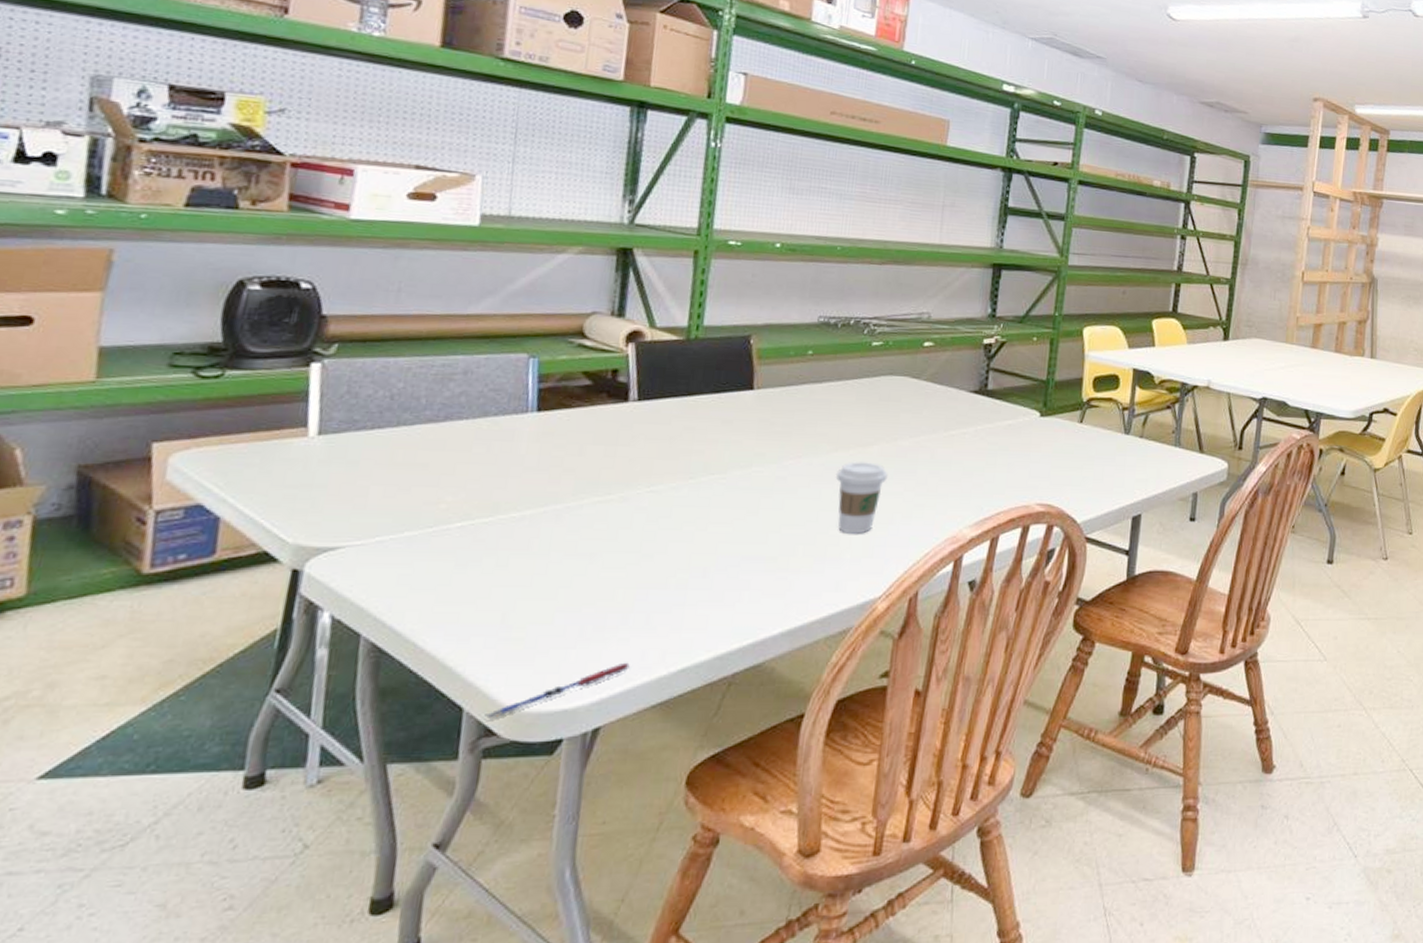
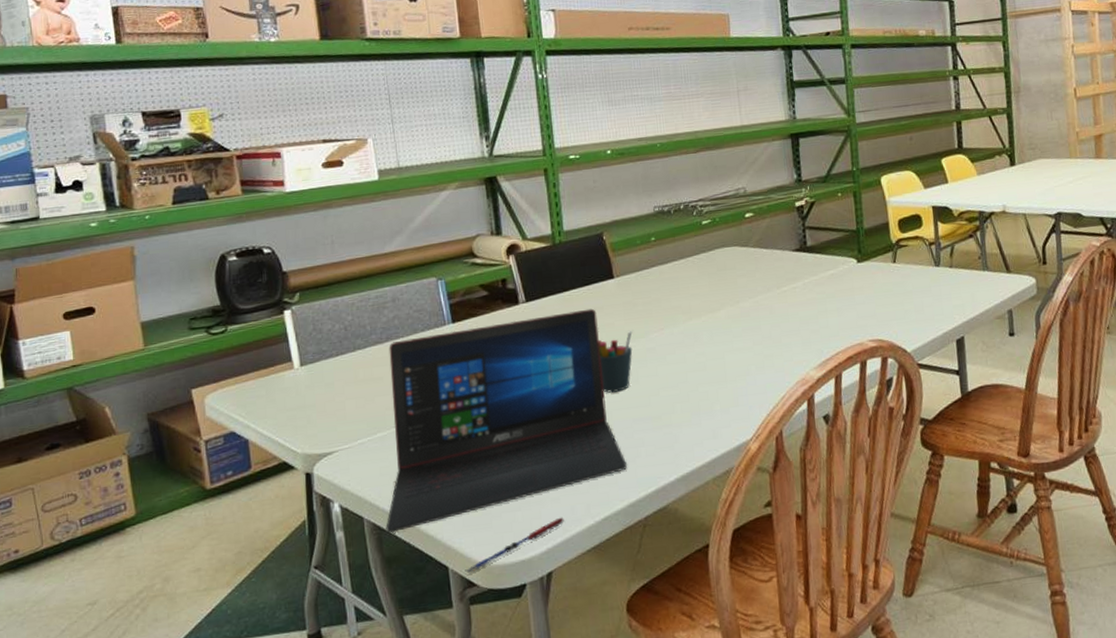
laptop: none [388,420,724,657] -> present [386,308,628,533]
pen holder: none [712,454,763,522] -> present [598,331,633,393]
coffee cup: present [835,461,888,534] -> none [694,324,738,389]

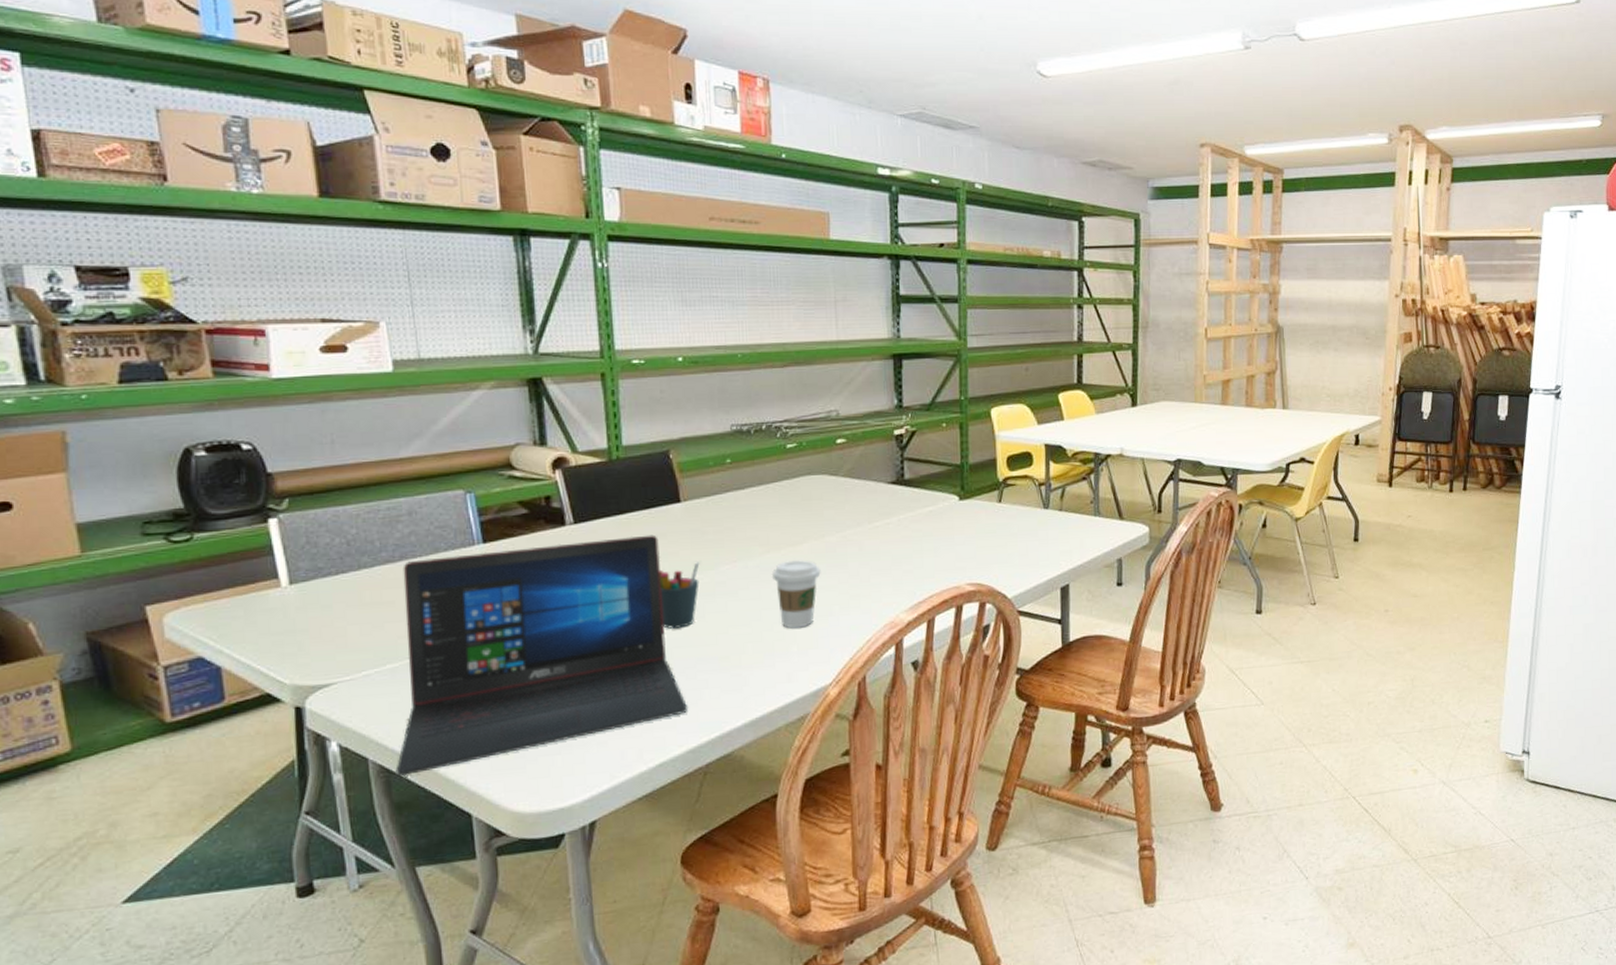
pen: present [465,517,564,574] -> none [492,762,612,823]
coffee cup: none [694,324,738,389] -> present [771,559,821,629]

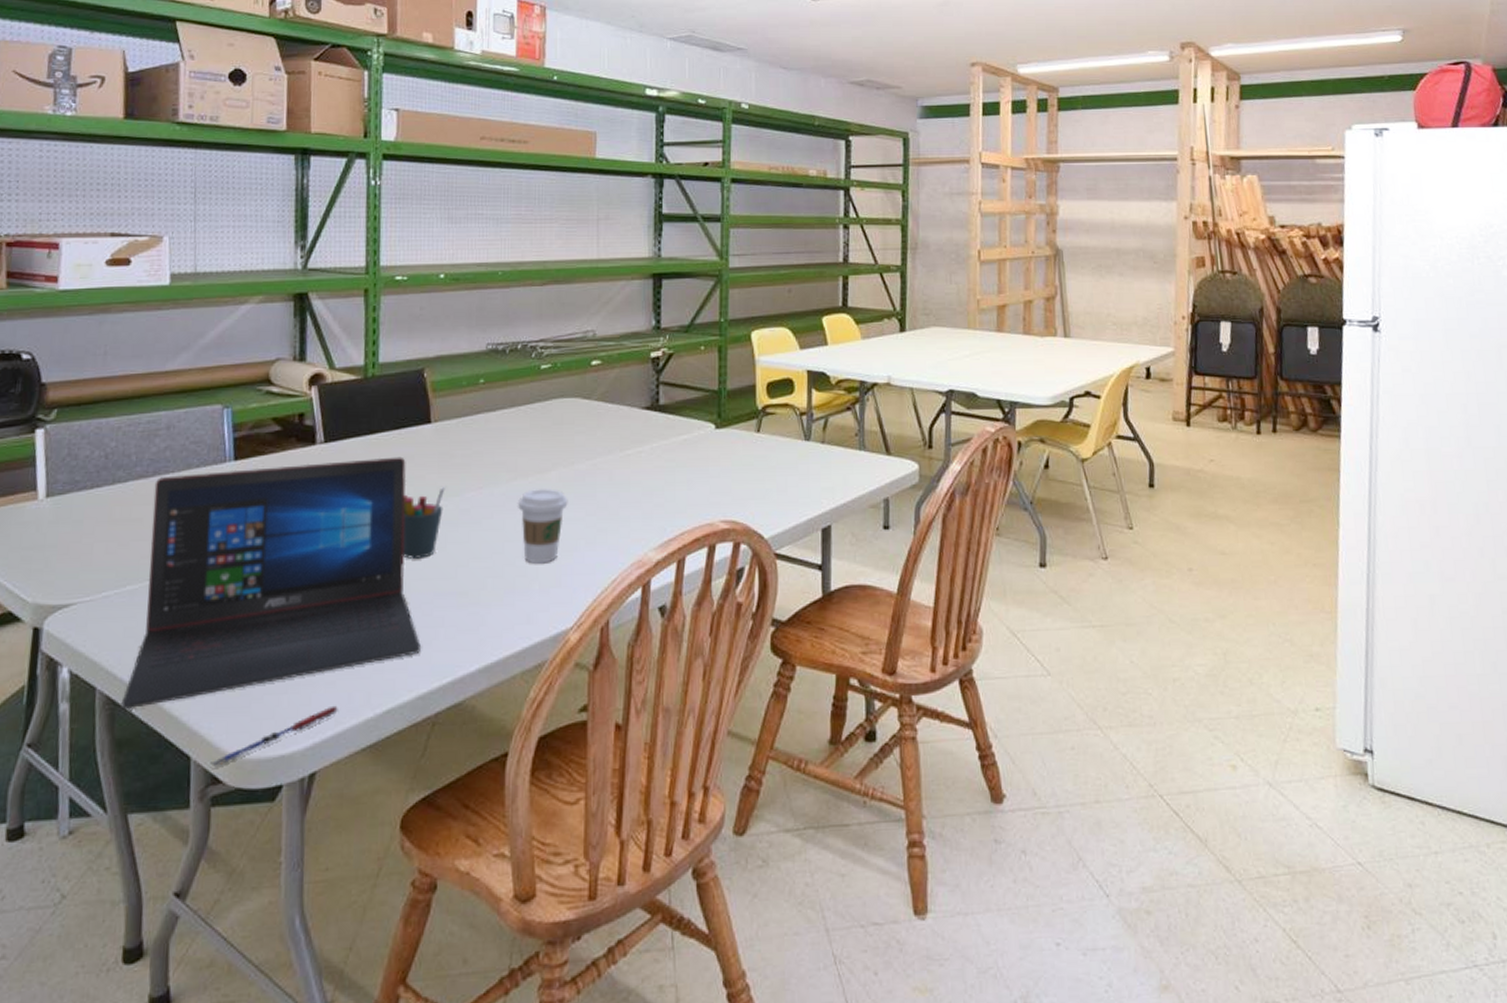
pen: none [492,762,612,823] -> present [210,705,338,768]

